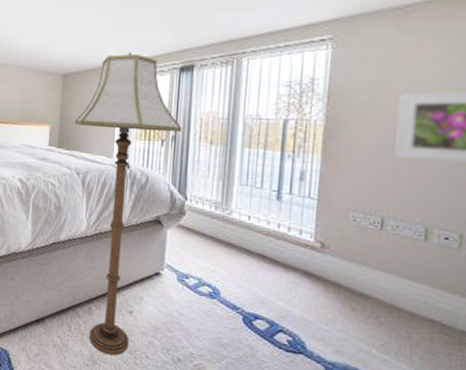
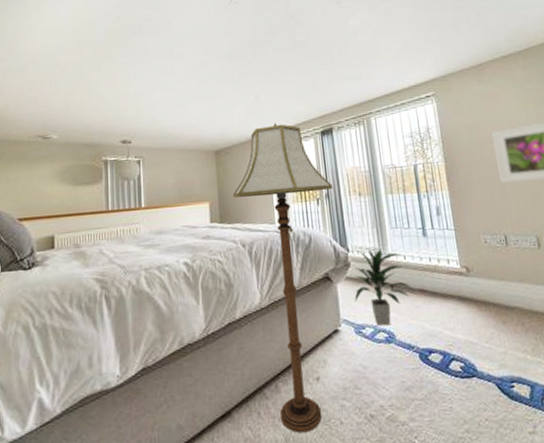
indoor plant: none [183,201,251,282] -> present [354,249,412,326]

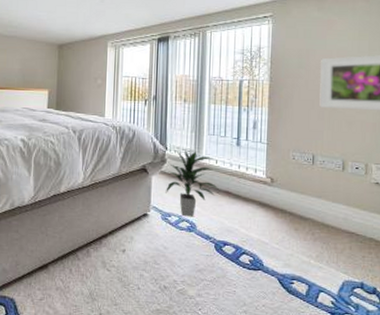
floor lamp: present [233,123,332,434] -> none [71,25,161,291]

